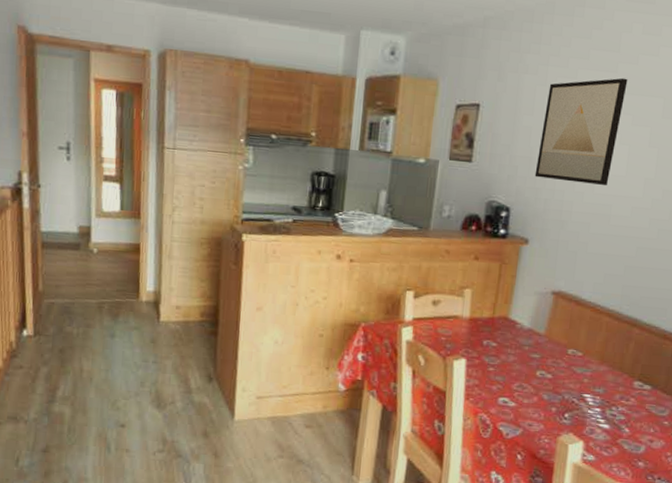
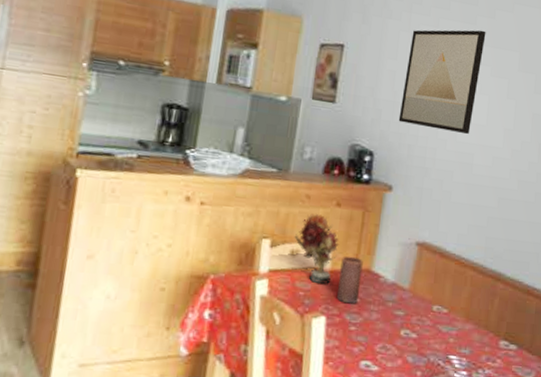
artificial flower: none [435,267,478,331] -> present [294,213,339,285]
candle: none [475,305,501,348] -> present [336,256,363,304]

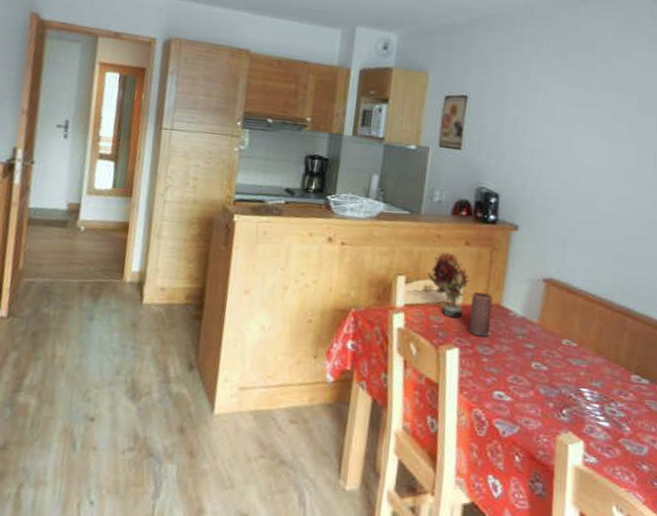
wall art: present [398,30,486,134] -> none [521,76,604,175]

